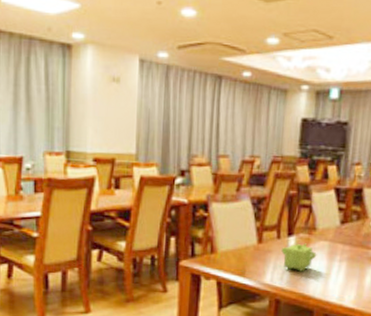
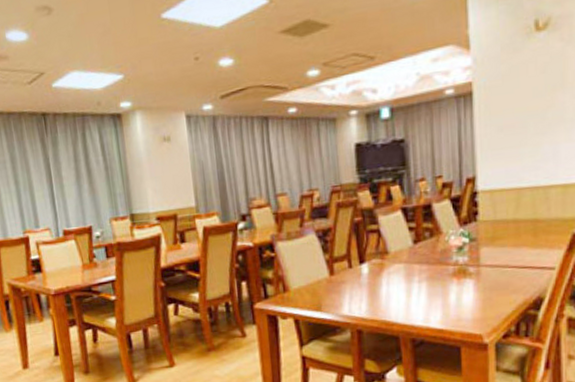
teapot: present [281,243,317,272] -> none [355,269,393,299]

